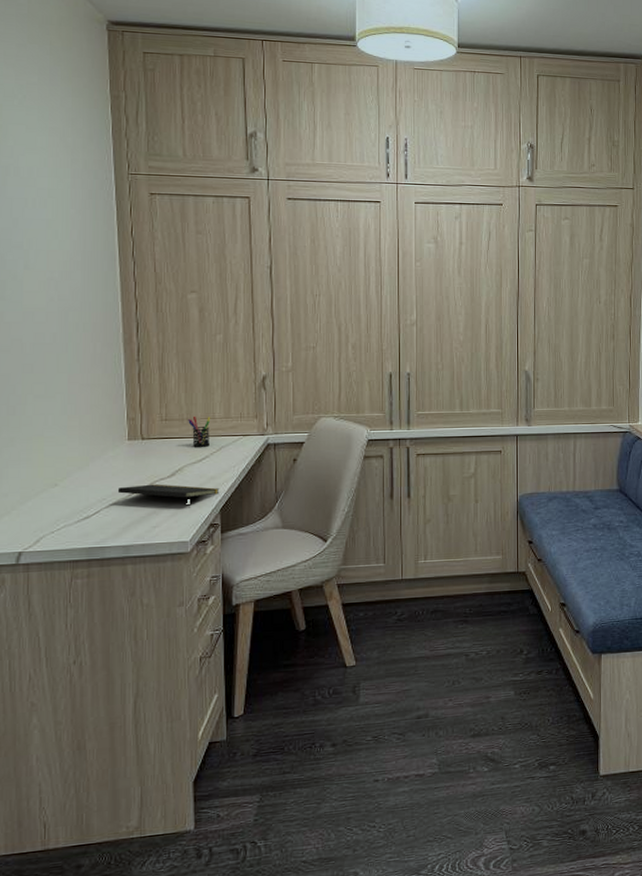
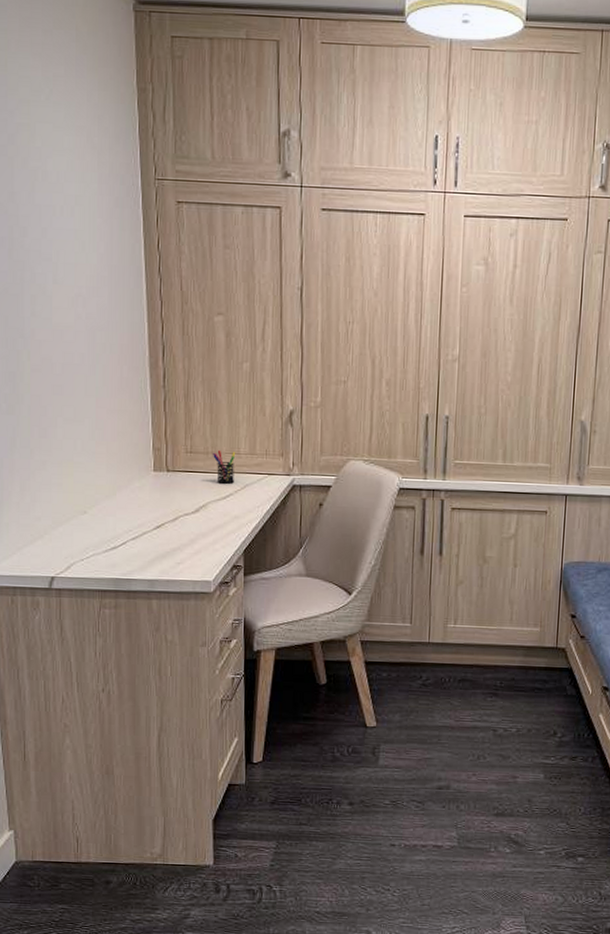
notepad: present [117,484,220,508] -> none [143,518,244,547]

